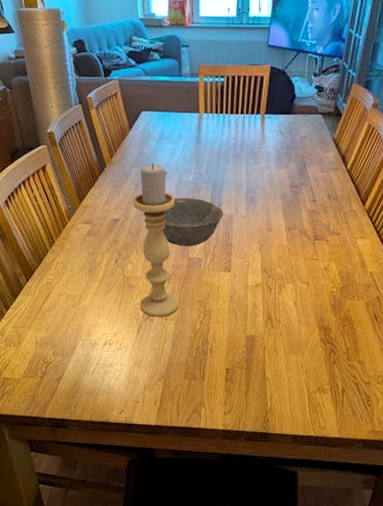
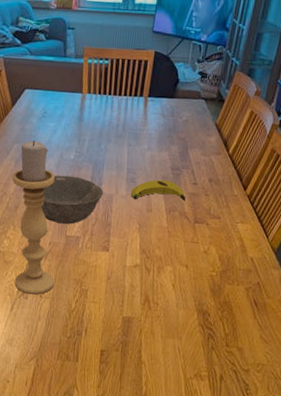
banana: none [251,198,305,220] -> present [131,179,186,202]

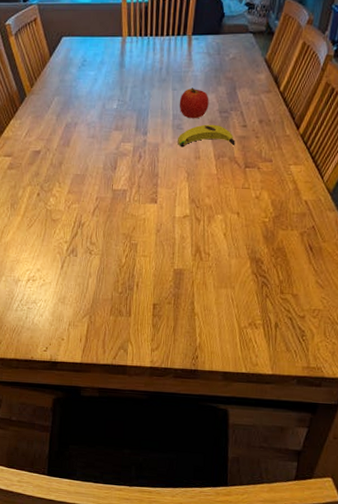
candle holder: present [12,140,55,295] -> none [54,91,104,252]
bowl: present [41,175,104,224] -> none [86,126,149,178]
apple: none [133,144,163,174] -> present [179,87,209,119]

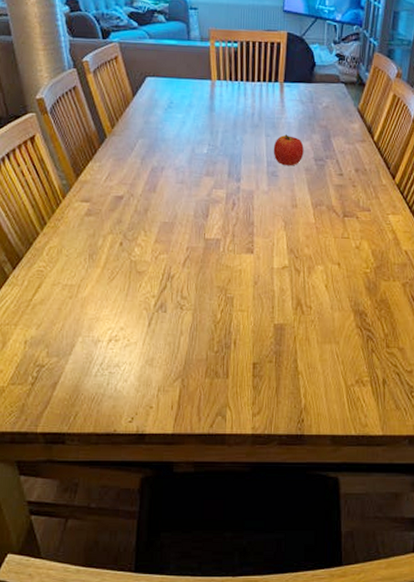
banana: present [178,124,235,148] -> none [273,172,332,195]

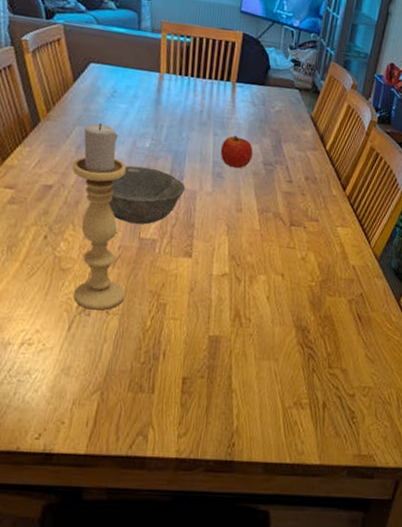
candle holder: none [138,134,196,307] -> present [72,123,127,311]
bowl: none [174,172,243,226] -> present [108,165,186,225]

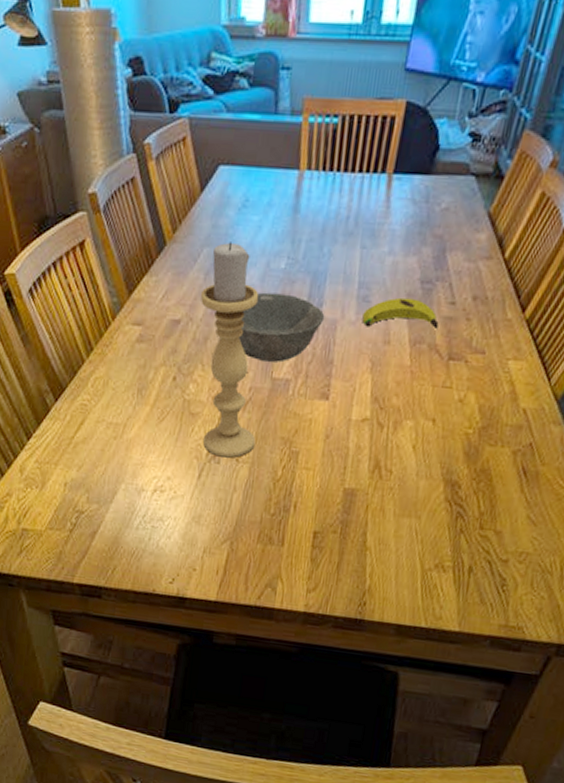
banana: none [218,175,280,202] -> present [362,297,439,330]
apple: present [220,135,253,169] -> none [368,246,409,290]

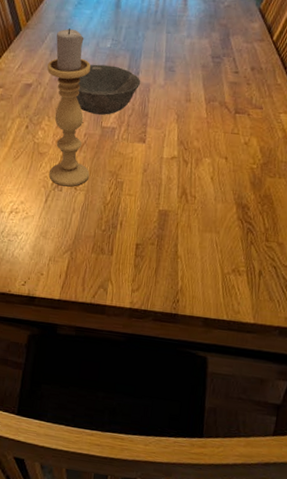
banana: present [362,297,439,330] -> none [169,68,227,92]

